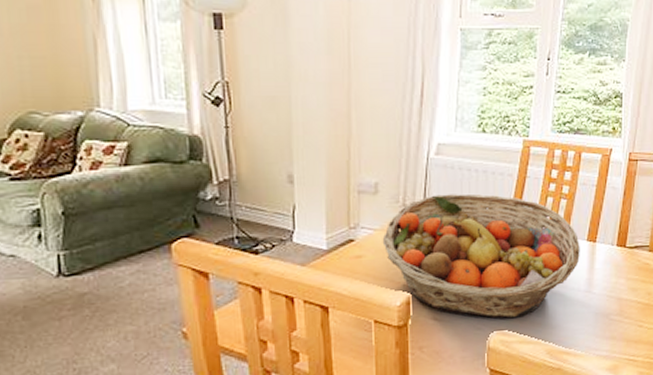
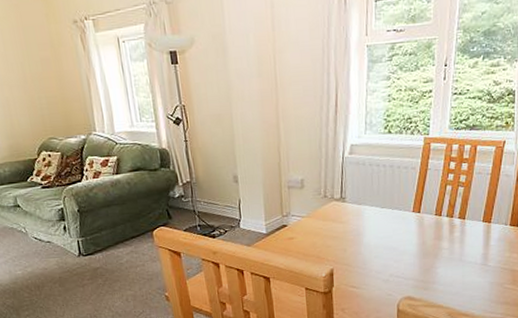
fruit basket: present [382,194,580,318] -> none [309,185,476,286]

